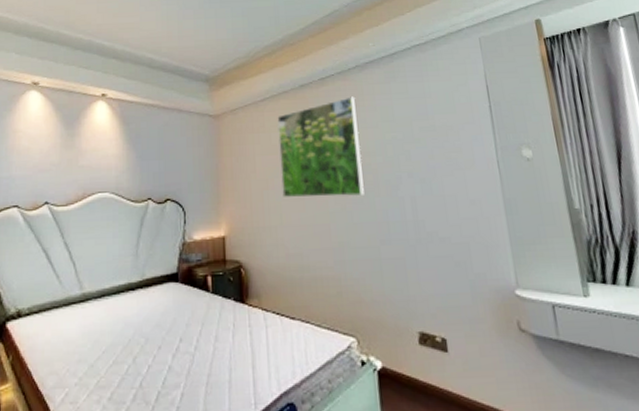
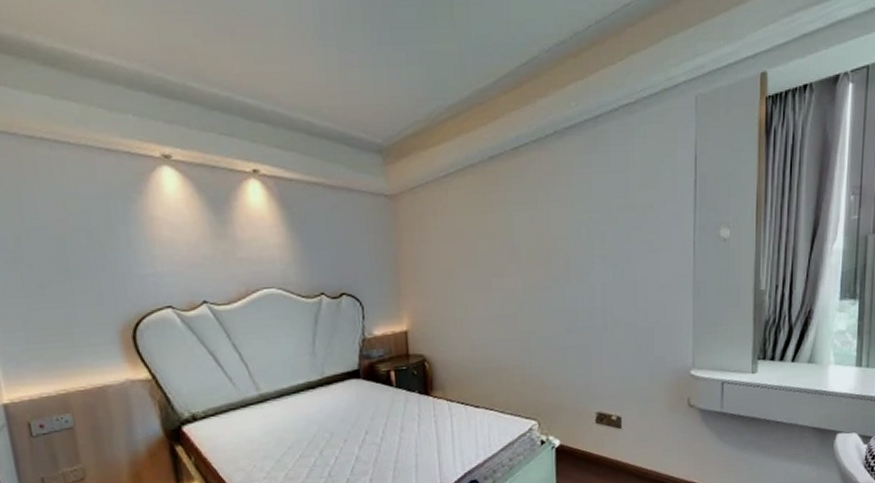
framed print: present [277,96,364,198] -> none [463,170,554,287]

